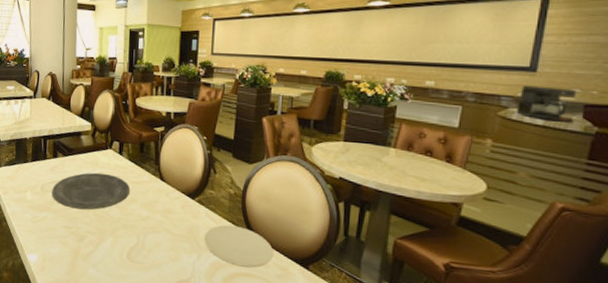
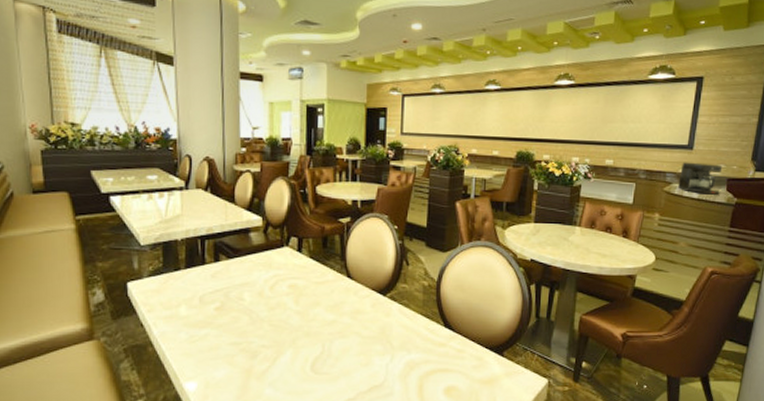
dish: present [51,172,131,210] -> none [213,275,313,320]
plate: present [204,224,274,268] -> none [397,320,470,362]

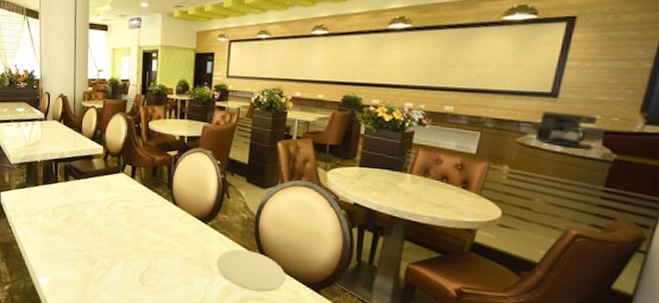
plate: none [397,320,470,362] -> present [216,249,286,292]

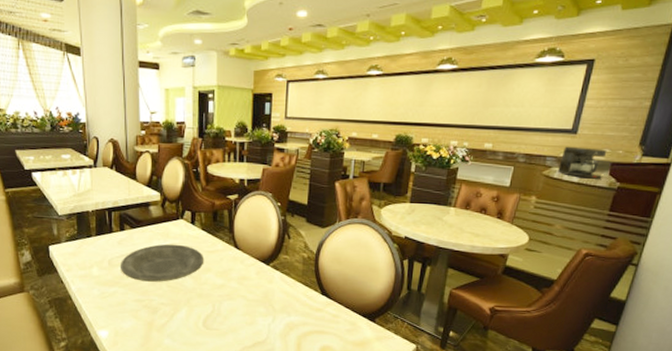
dish: none [62,196,143,234] -> present [119,244,205,282]
plate: present [216,249,286,292] -> none [279,287,344,325]

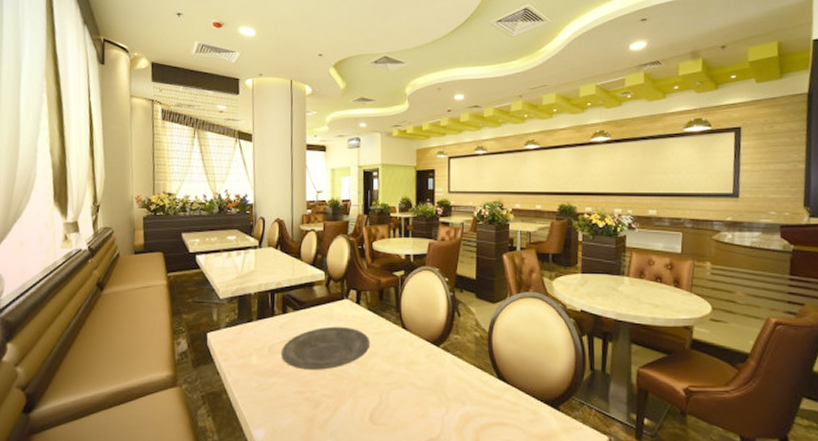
coffee maker: present [558,146,607,179] -> none [727,210,774,242]

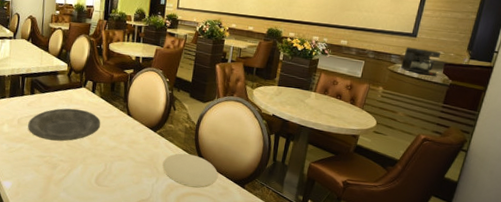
plate: none [452,371,524,415] -> present [162,153,219,188]
coffee maker: none [727,210,774,242] -> present [401,47,441,76]

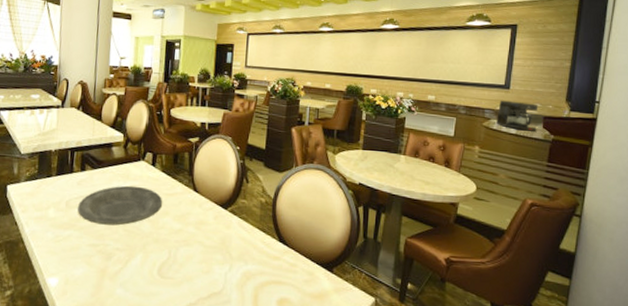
plate: present [162,153,219,188] -> none [236,233,302,275]

